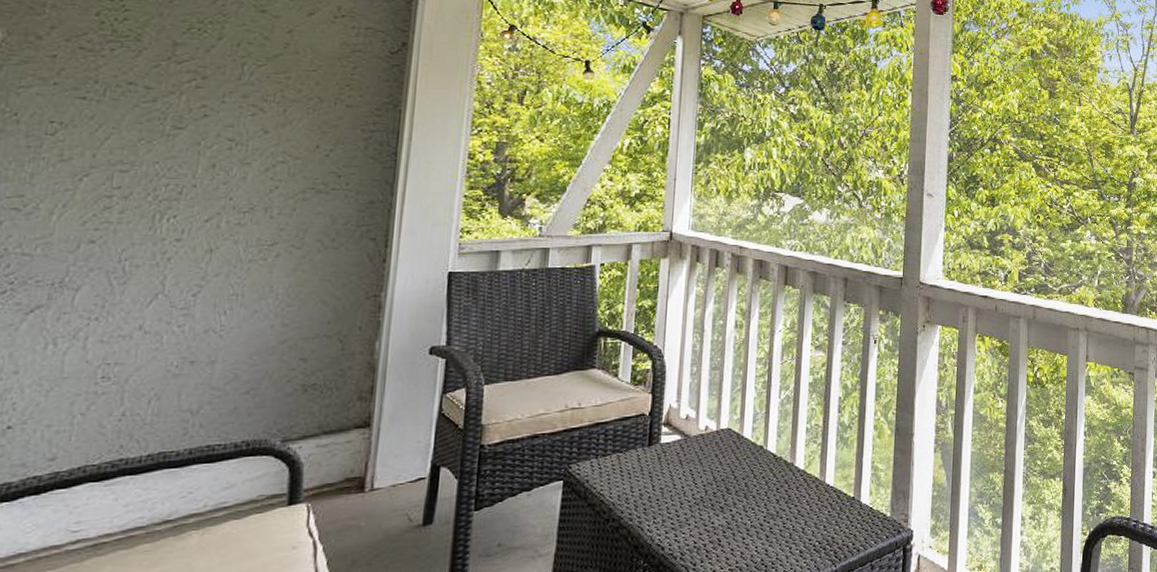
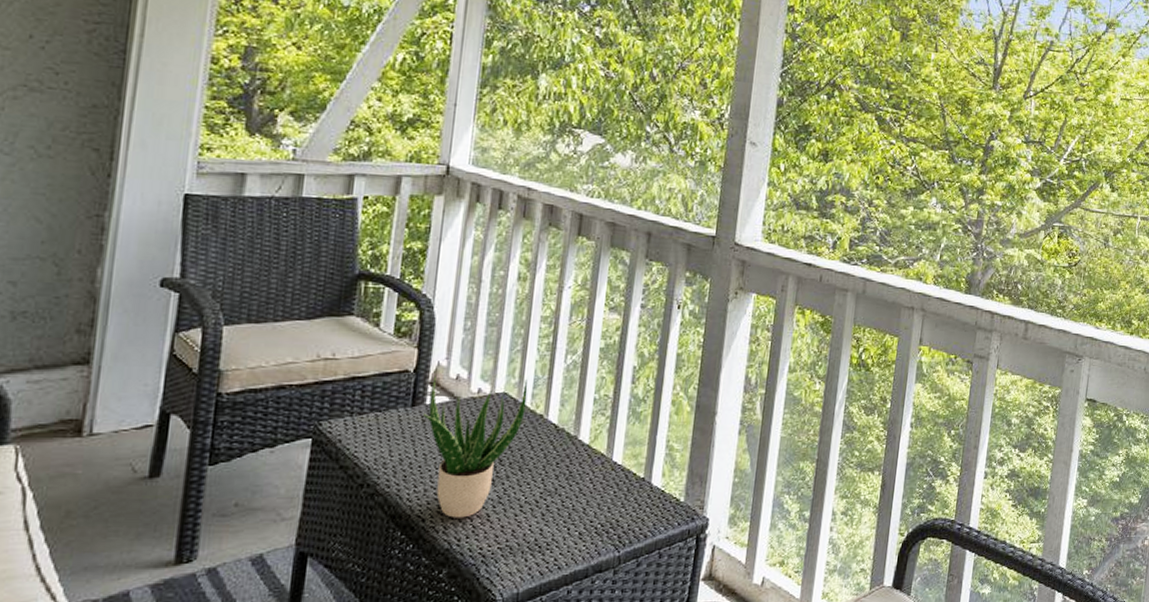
potted plant: none [659,415,748,545] -> present [423,376,528,518]

